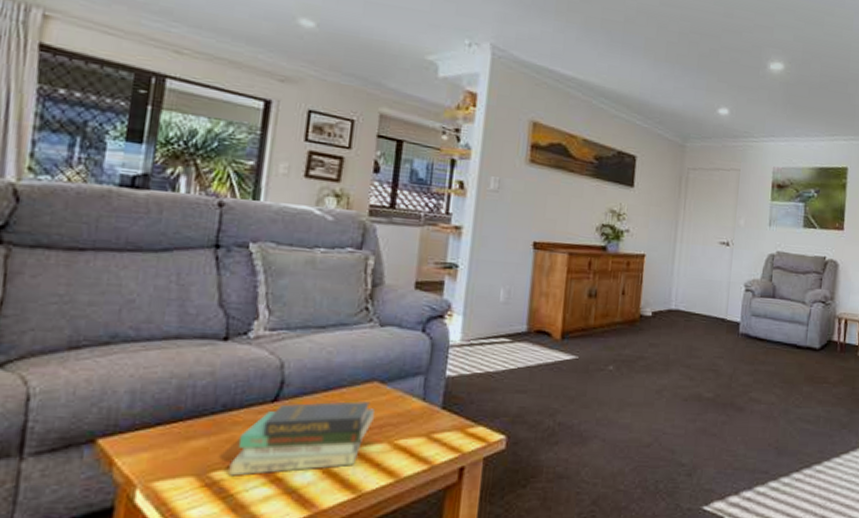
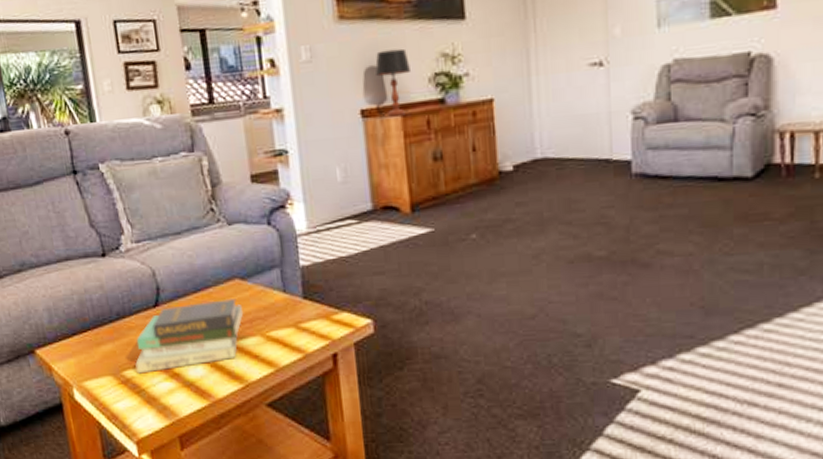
table lamp: none [551,196,583,254] -> present [374,48,410,117]

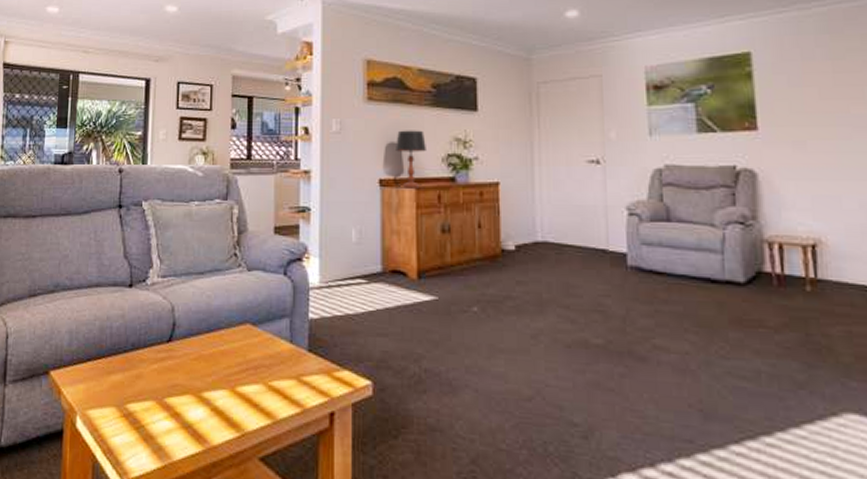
books: present [135,298,244,374] -> none [140,342,250,409]

